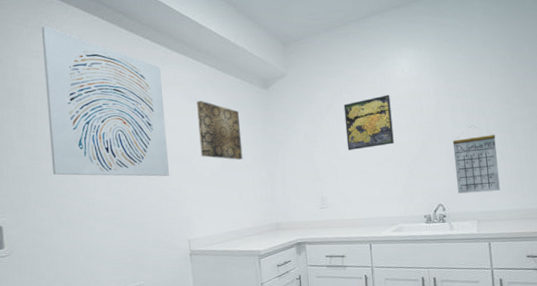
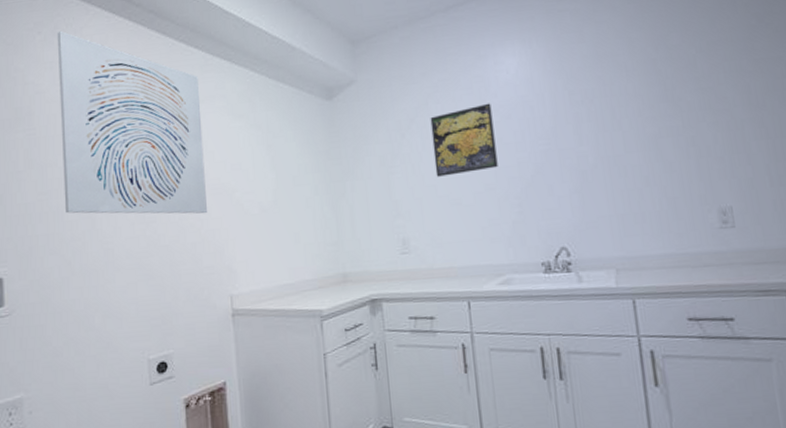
wall art: present [197,100,243,160] -> none [243,116,301,192]
calendar: present [452,126,500,194] -> none [577,141,646,233]

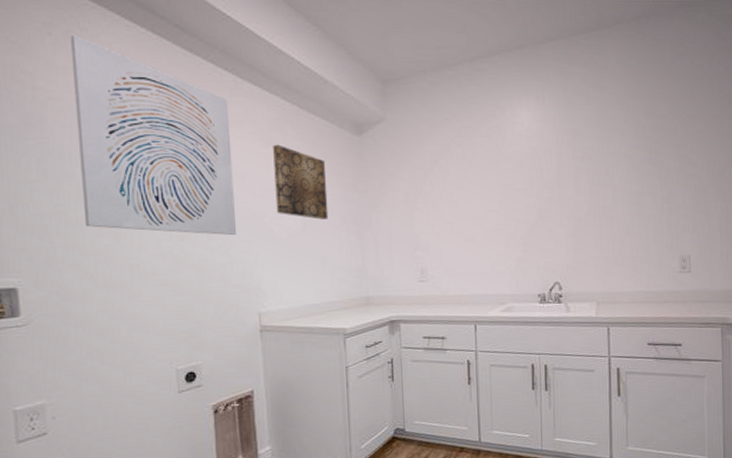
wall art: none [243,116,301,192] -> present [273,144,329,220]
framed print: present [430,103,498,177] -> none [451,152,508,215]

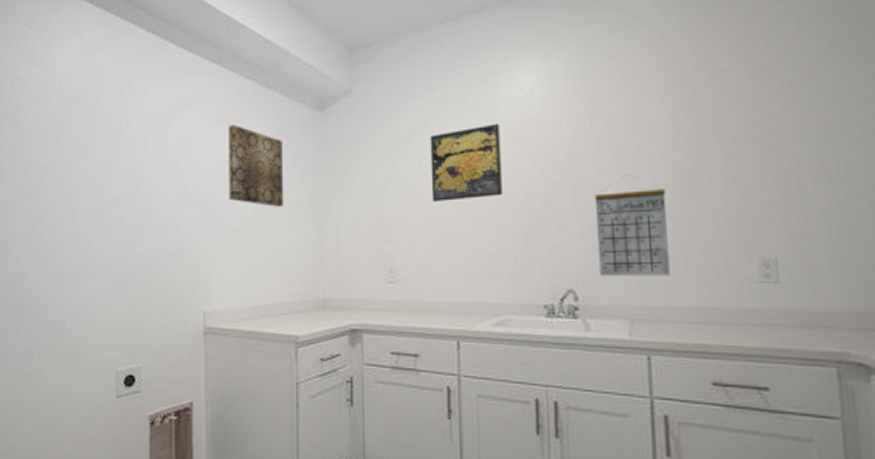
wall art: present [70,34,236,236] -> none [44,25,187,225]
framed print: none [451,152,508,215] -> present [430,123,503,202]
calendar: none [574,194,624,271] -> present [594,174,670,276]

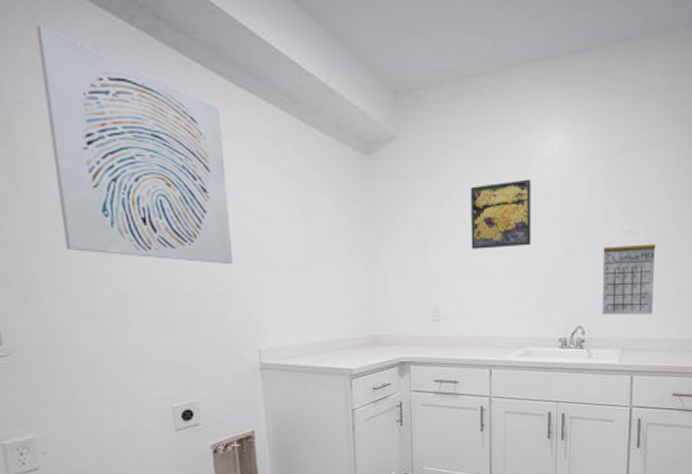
wall art: none [44,25,187,225] -> present [35,24,232,265]
wall art: present [228,124,284,207] -> none [271,163,334,250]

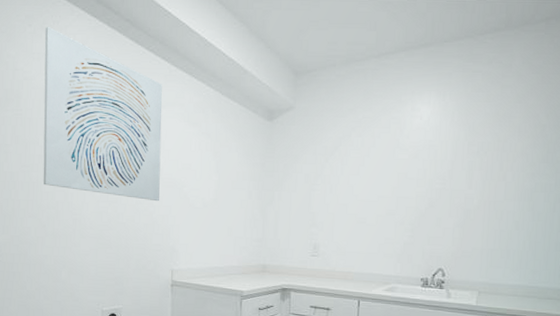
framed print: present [470,179,531,249] -> none [348,142,403,199]
calendar: present [601,230,656,315] -> none [461,188,514,263]

